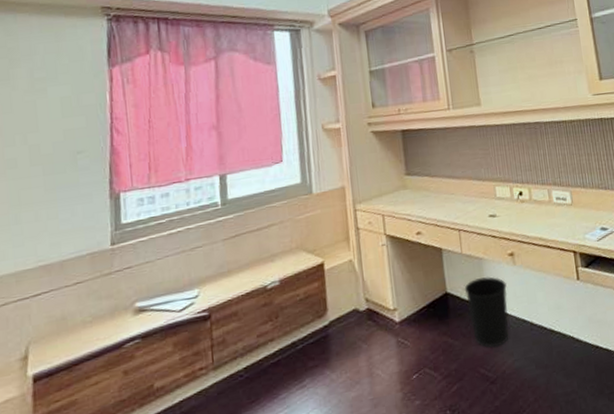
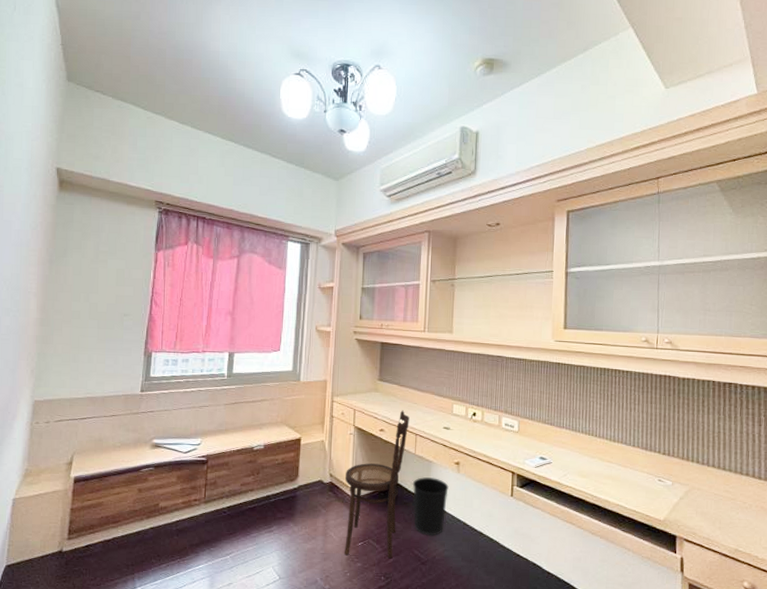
chair: none [384,204,456,394] -> present [345,410,410,559]

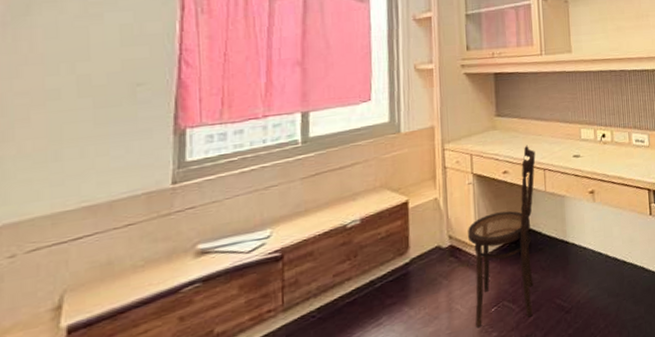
wastebasket: present [412,477,449,536] -> none [546,213,586,280]

